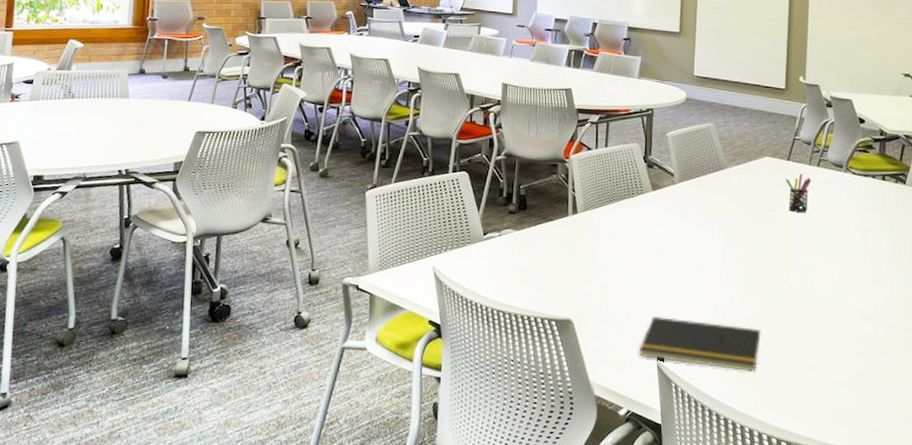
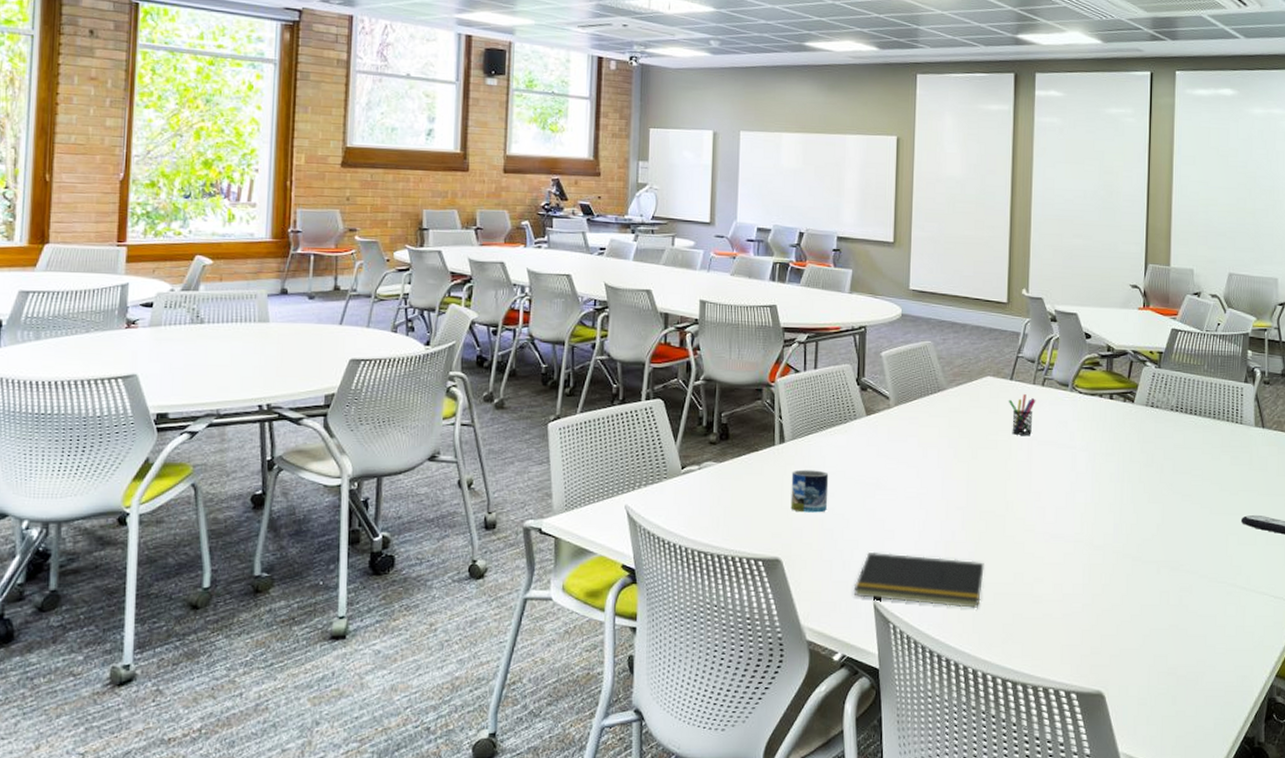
mug: none [582,239,617,279] -> present [790,469,829,513]

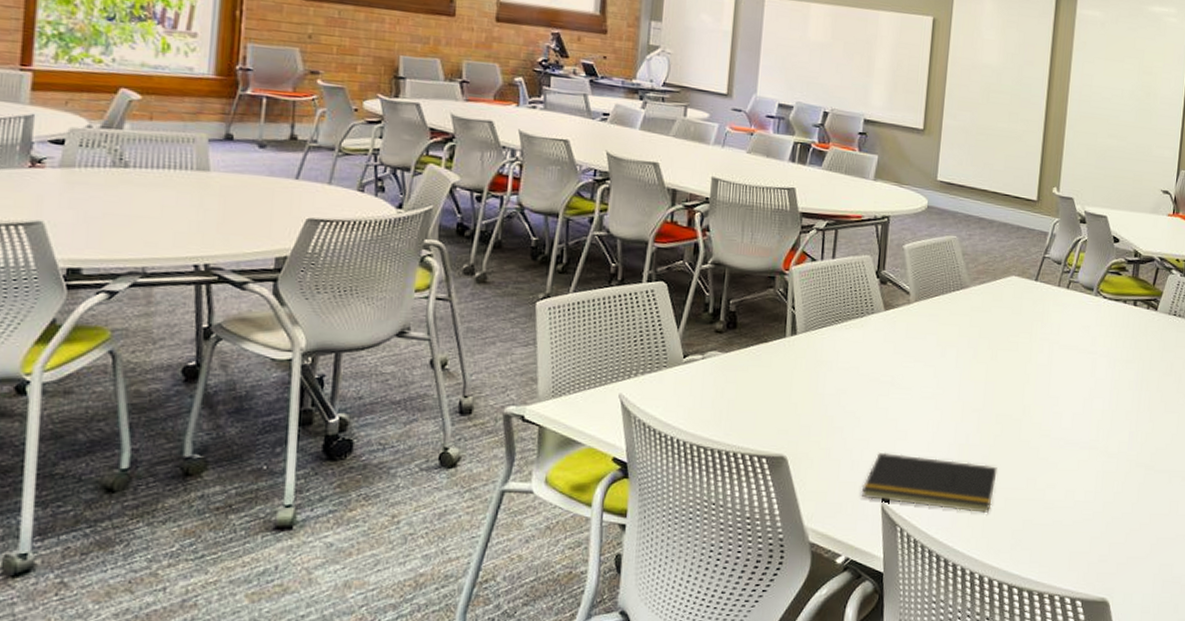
mug: present [790,469,829,513] -> none [799,364,842,410]
pen holder: present [1008,394,1036,435] -> none [1031,296,1060,339]

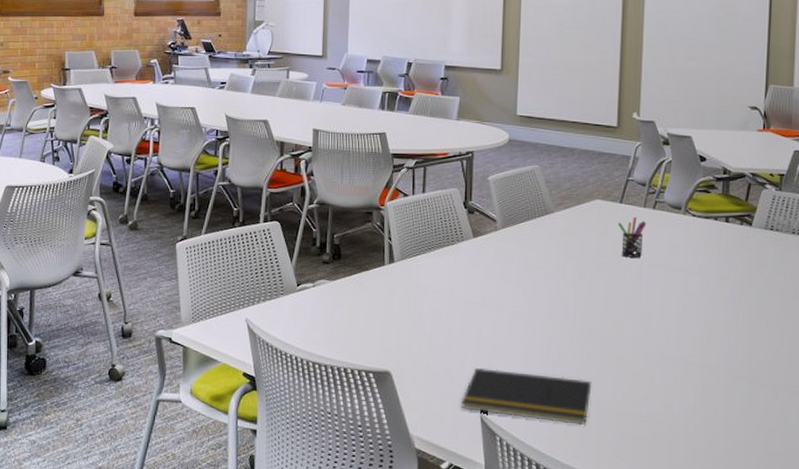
pen holder: none [1031,296,1060,339] -> present [617,217,647,258]

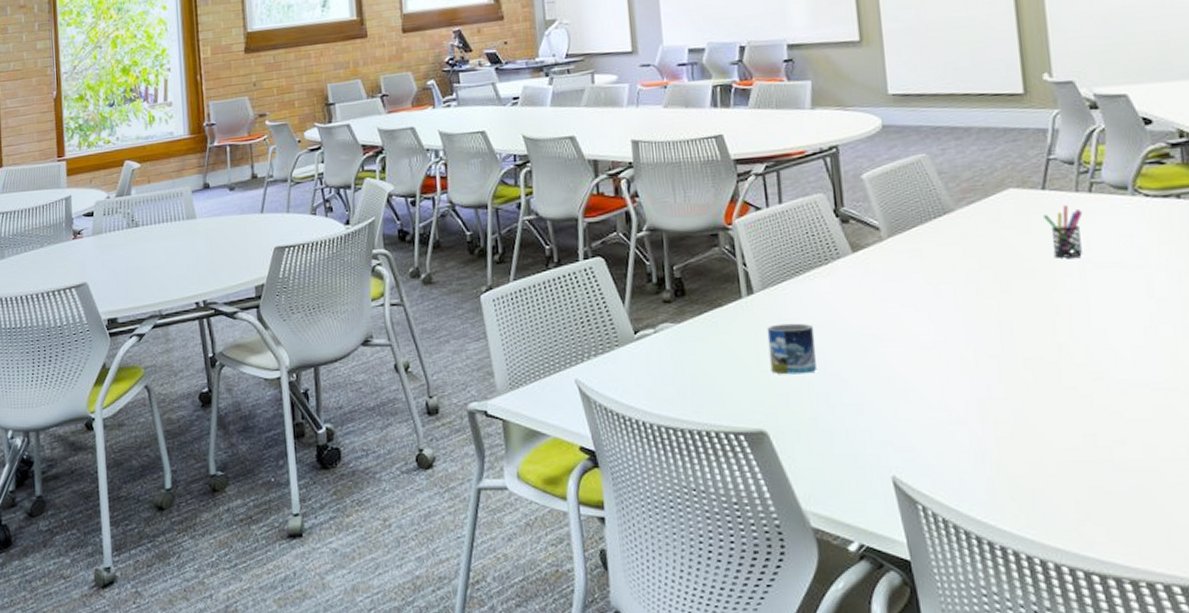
mug: none [400,288,437,329] -> present [767,323,817,375]
notepad: present [461,368,592,426] -> none [864,417,1039,483]

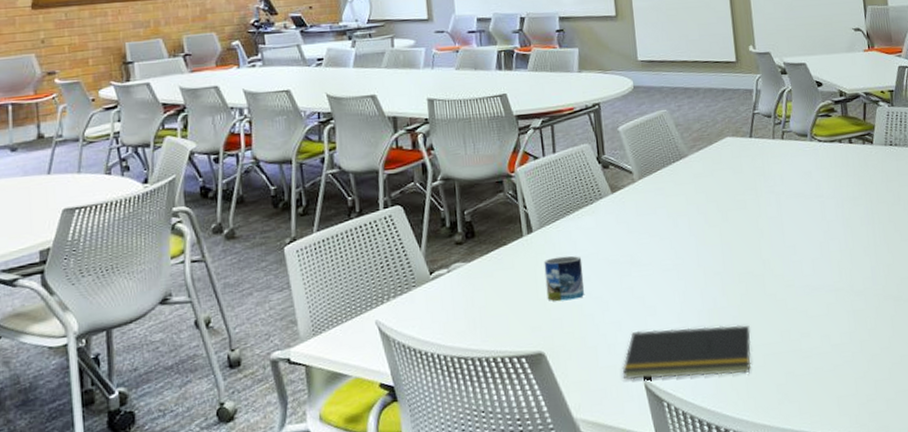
notepad: none [864,417,1039,483] -> present [622,325,751,380]
pen holder: present [1042,206,1083,258] -> none [750,150,778,192]

